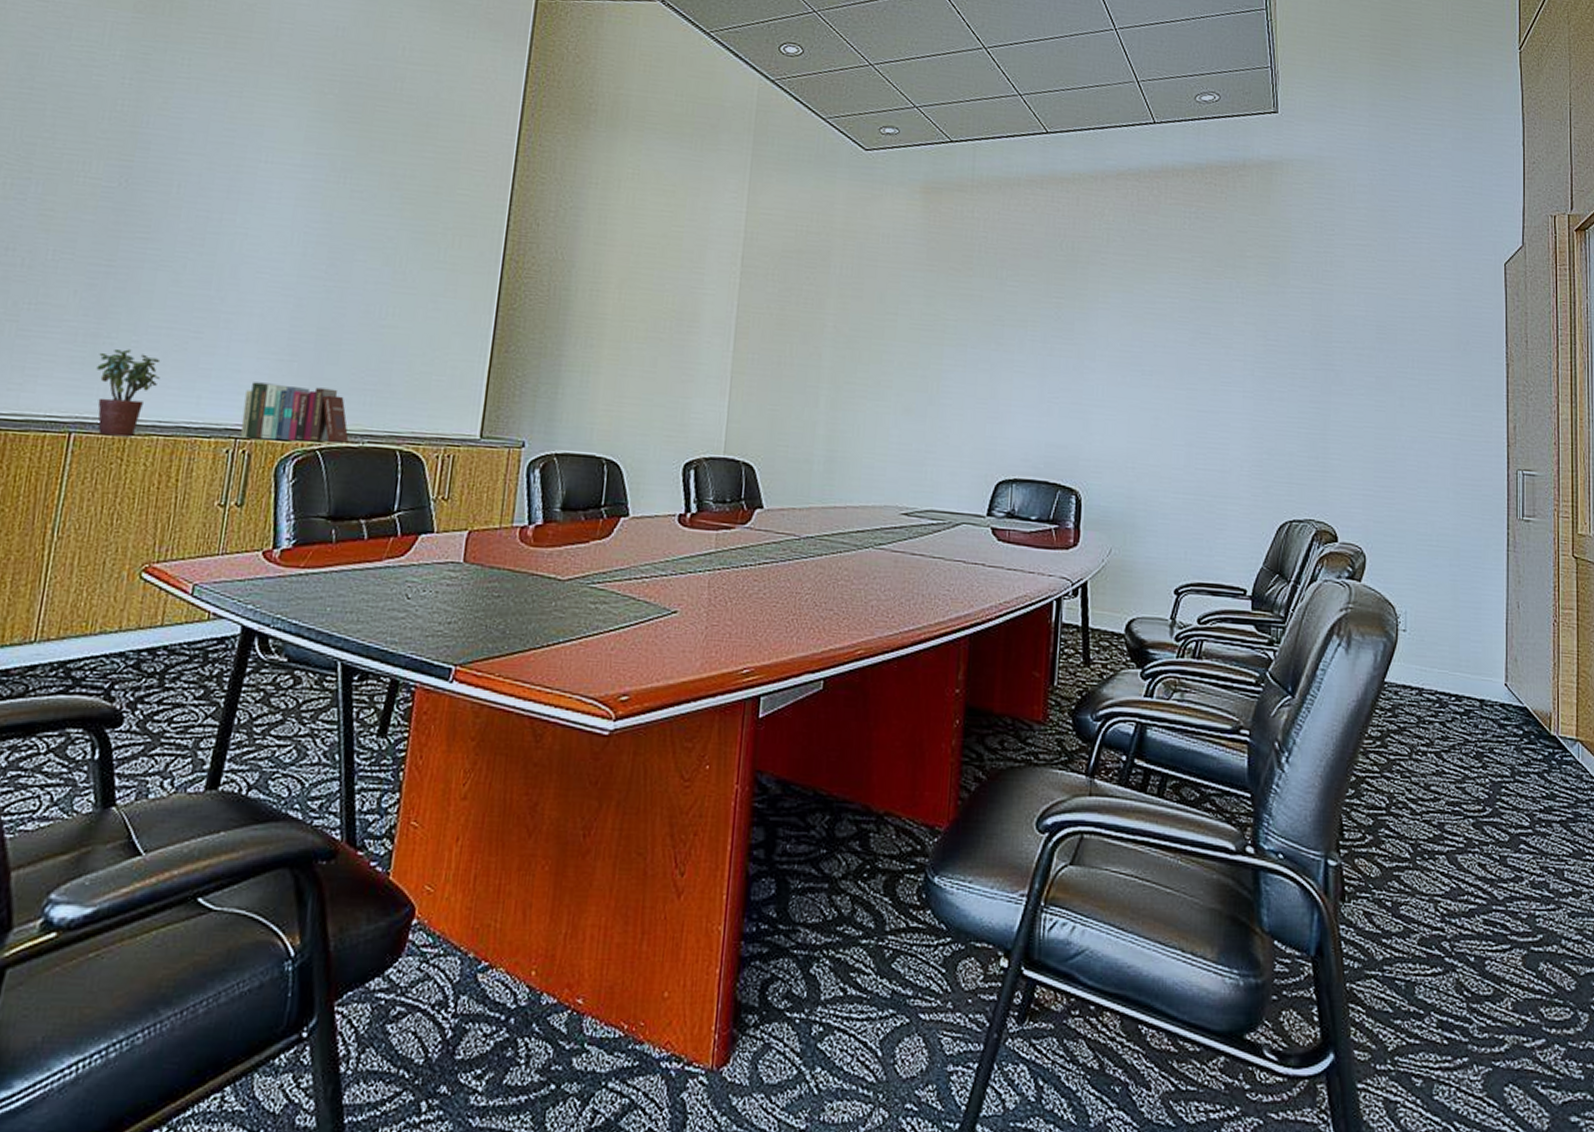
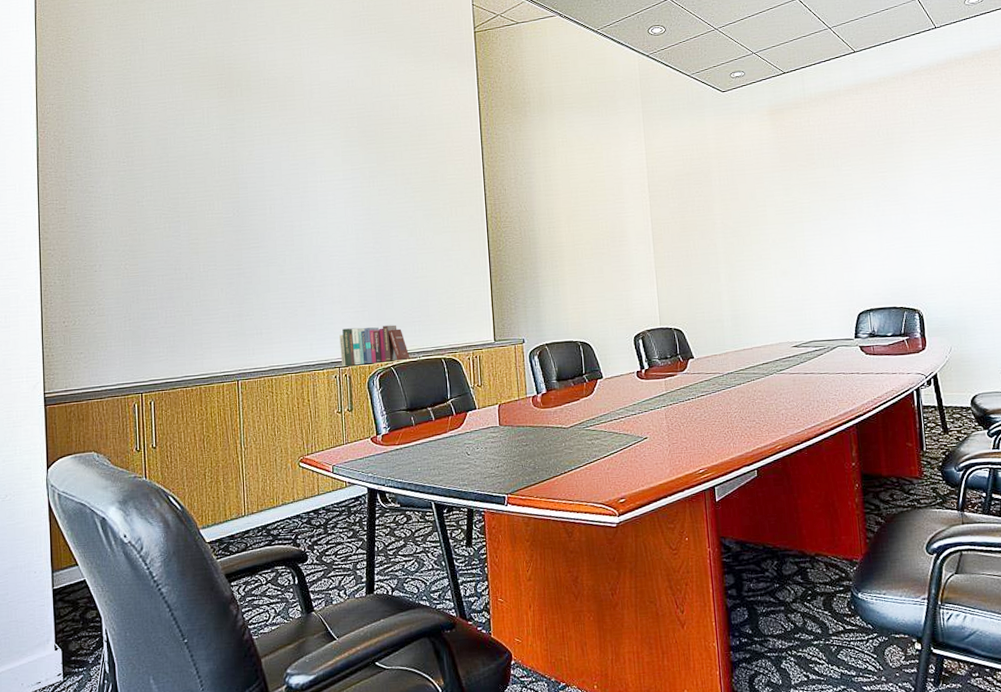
potted plant: present [96,349,161,437] -> none [245,321,284,379]

